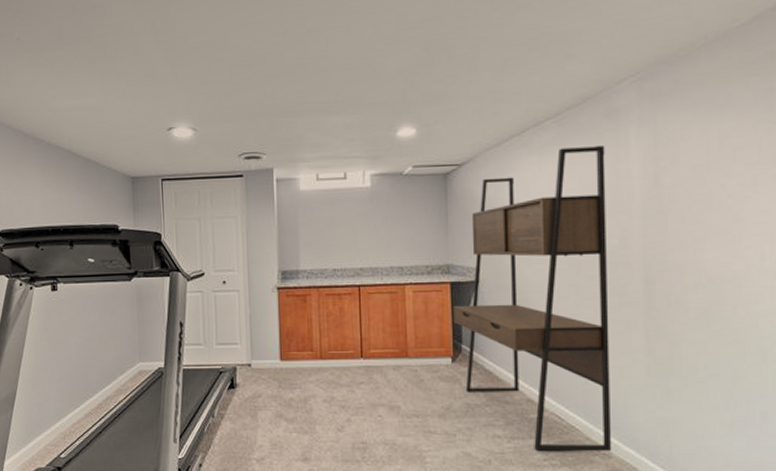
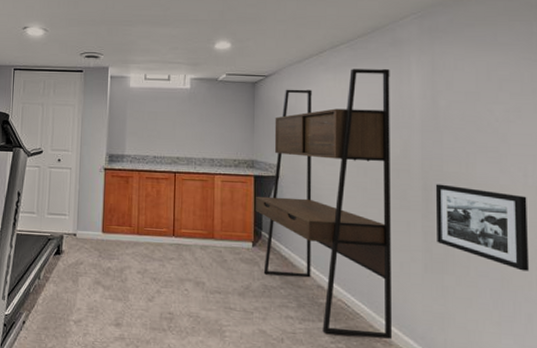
picture frame: none [658,275,765,366] -> present [435,184,530,271]

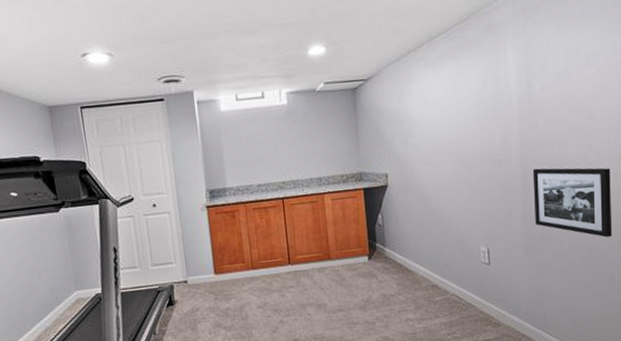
desk: present [255,68,393,339] -> none [367,56,501,327]

